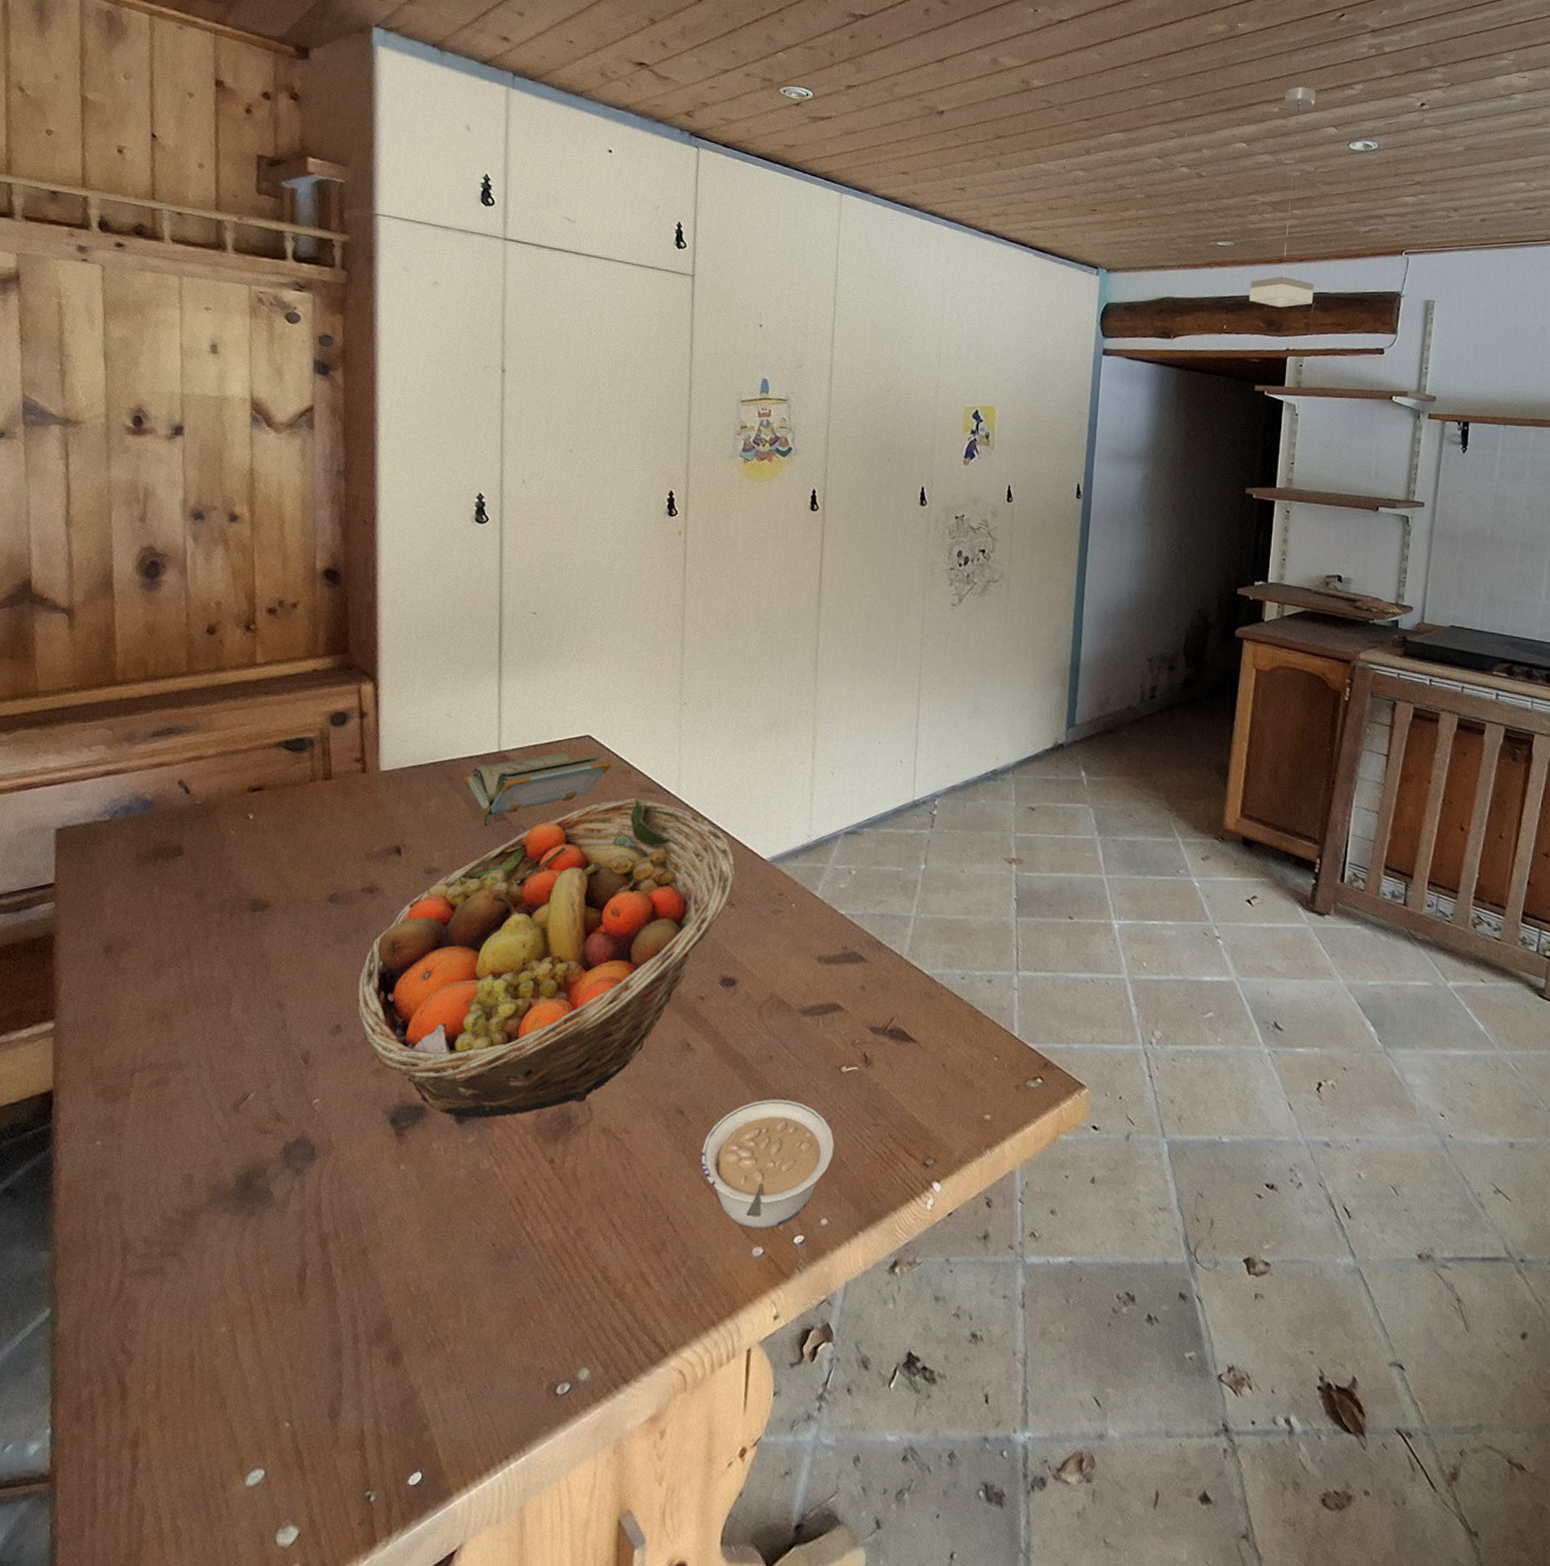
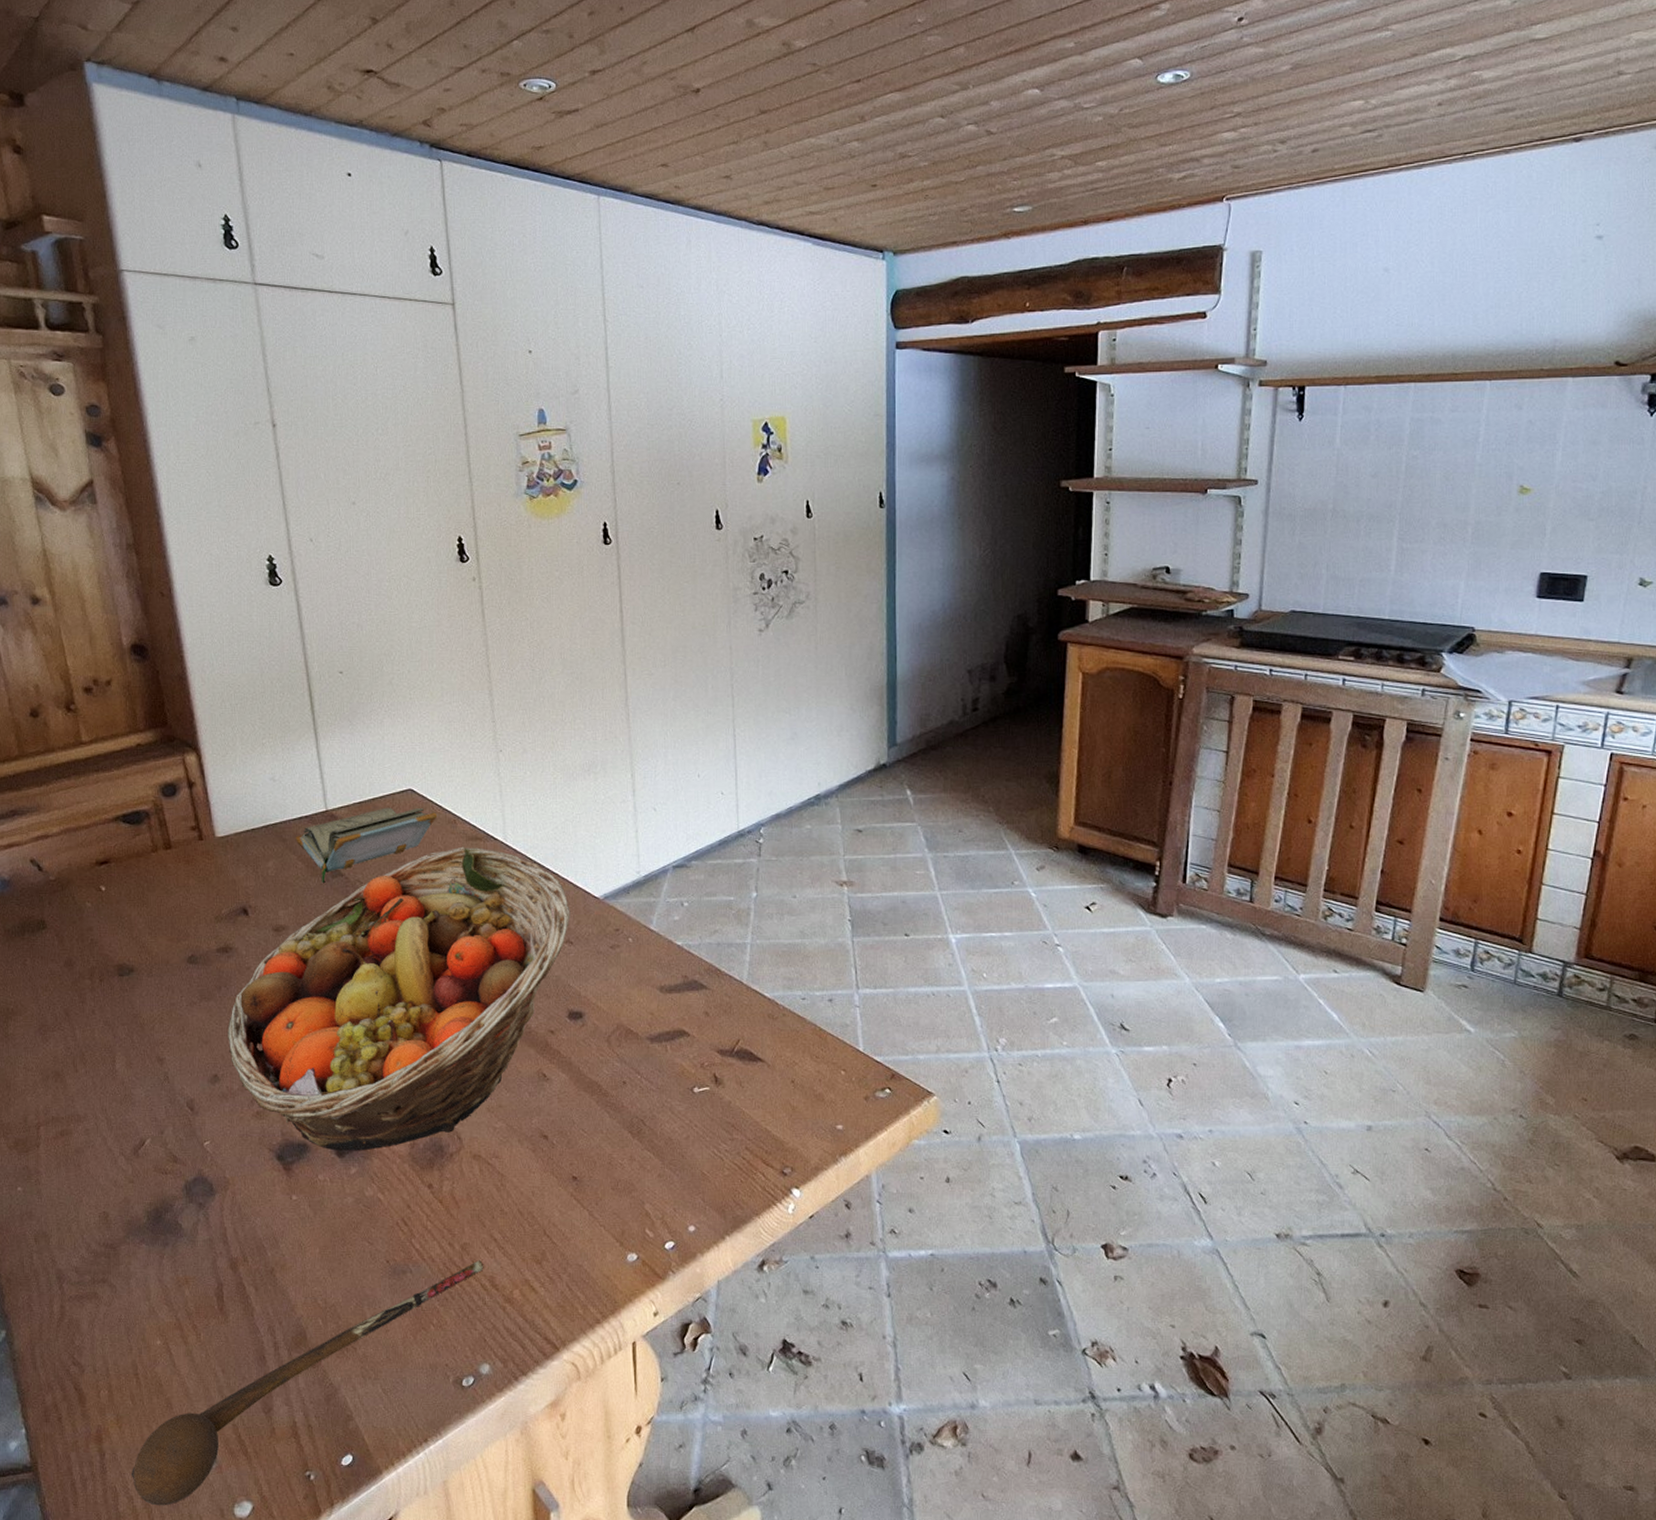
spoon: none [164,1248,597,1529] -> present [130,1260,483,1506]
legume: present [701,1099,835,1230] -> none [569,1121,694,1238]
pendant lamp: present [1249,86,1316,307] -> none [1053,13,1125,276]

